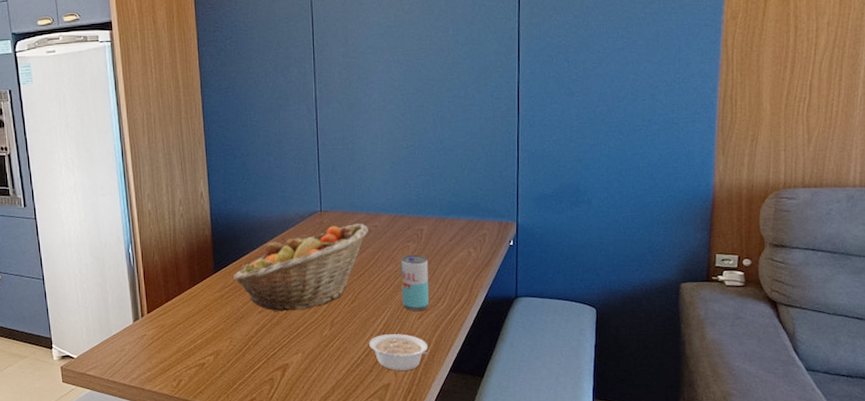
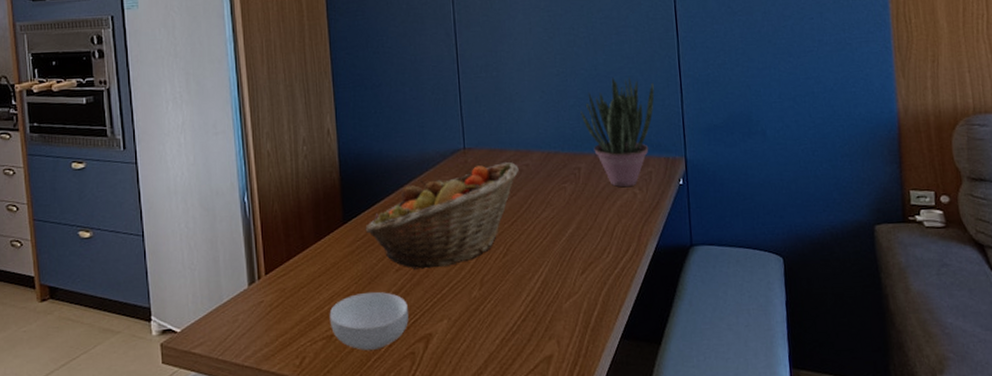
cereal bowl: none [201,330,270,376] -> present [329,292,409,350]
legume: present [369,334,429,371] -> none [526,293,595,339]
beverage can: present [401,254,429,311] -> none [558,197,592,265]
potted plant: none [426,150,493,247] -> present [580,77,655,188]

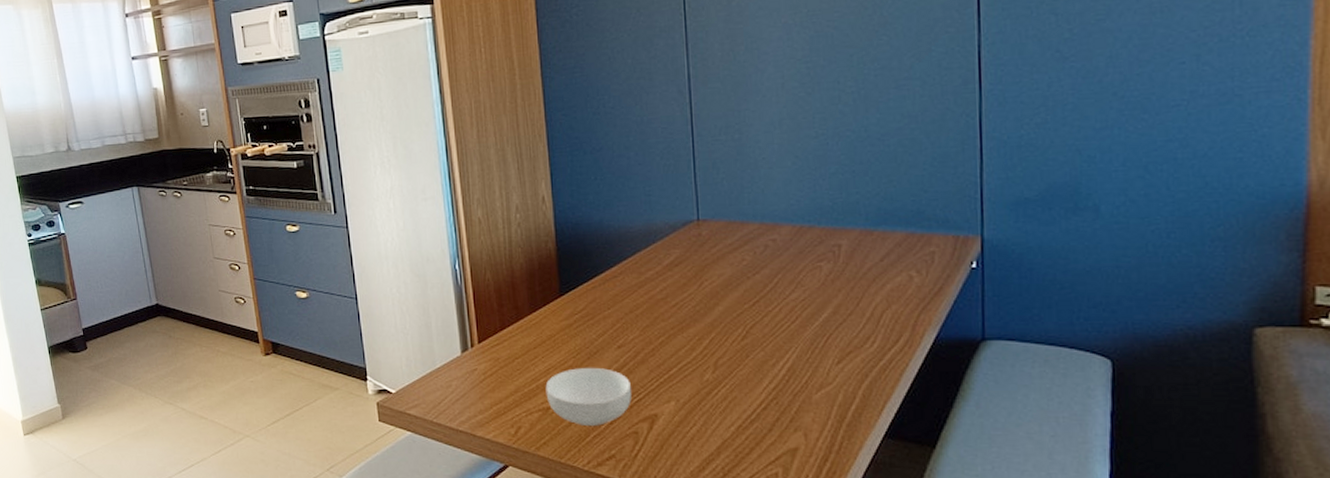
fruit basket: present [365,162,519,270] -> none [584,236,764,347]
potted plant: present [580,77,655,188] -> none [844,139,944,269]

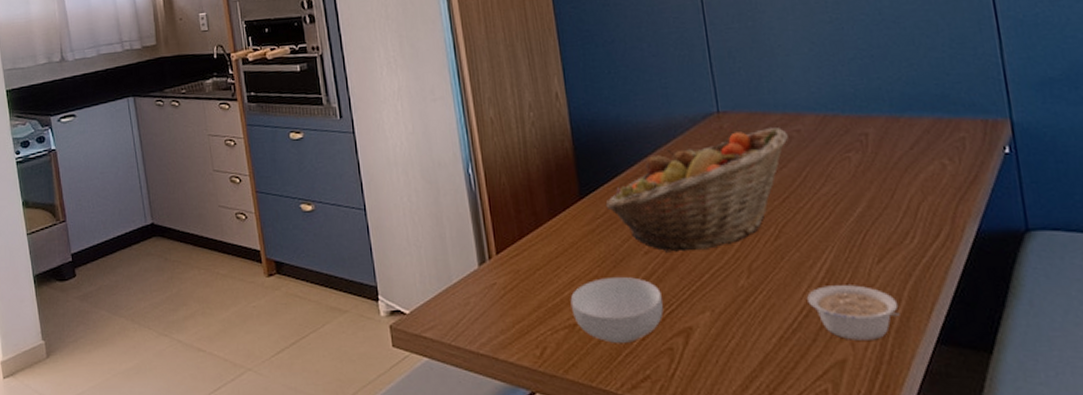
fruit basket: none [584,236,764,347] -> present [605,128,788,252]
legume: none [767,382,853,432] -> present [807,285,900,340]

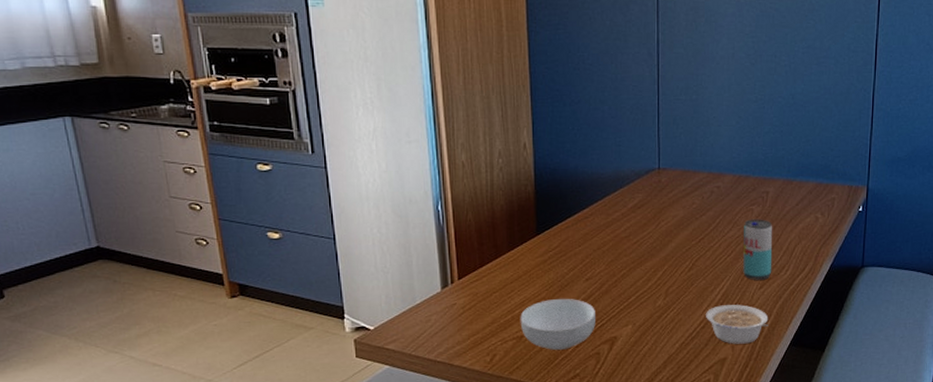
fruit basket: present [605,128,788,252] -> none [558,184,710,279]
beverage can: none [840,169,891,251] -> present [743,219,773,280]

